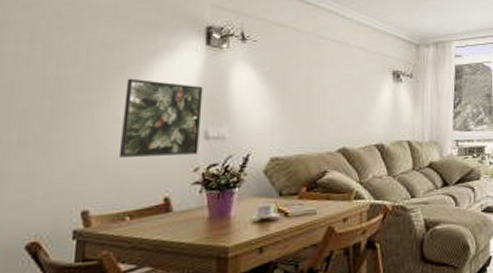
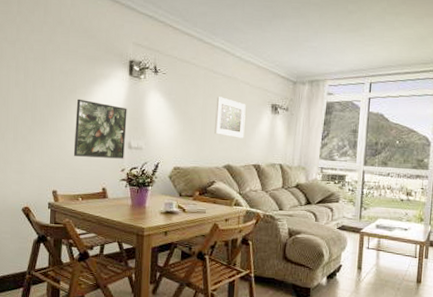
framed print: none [324,66,362,114] -> present [215,97,246,138]

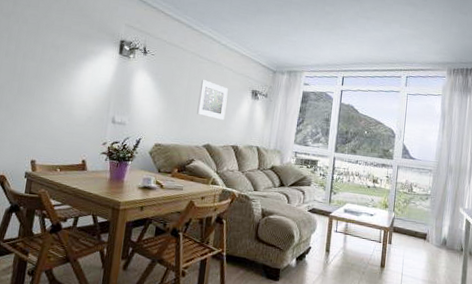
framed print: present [73,98,127,159] -> none [56,72,114,133]

